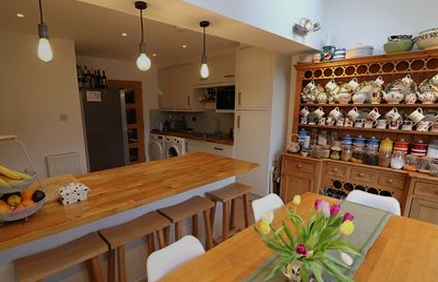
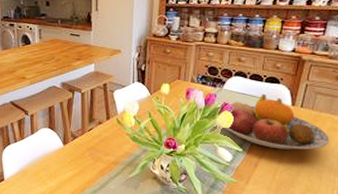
fruit bowl: none [347,205,431,254] -> present [225,93,330,150]

